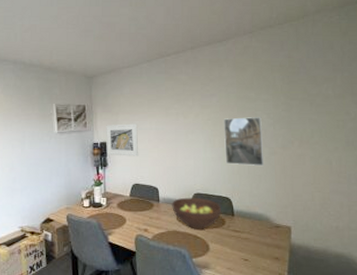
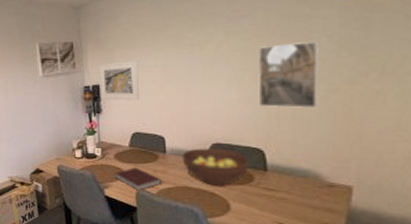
notebook: none [117,215,156,236] -> present [114,167,162,191]

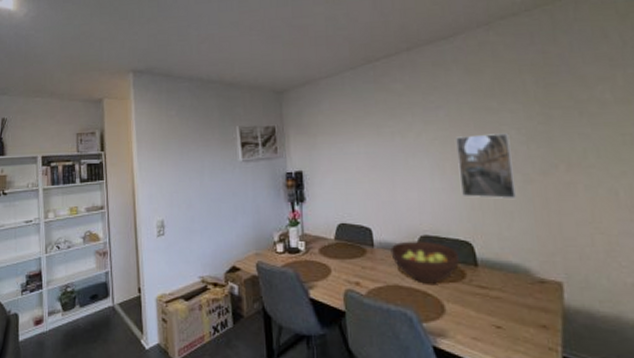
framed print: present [99,60,140,101] -> none [301,147,345,189]
notebook: present [114,167,162,191] -> none [320,264,371,291]

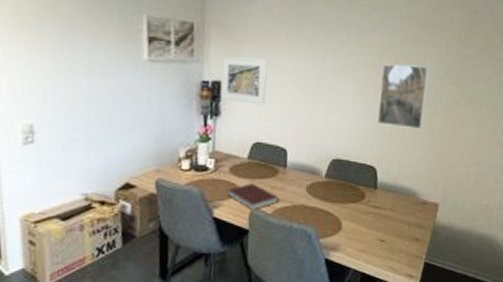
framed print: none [301,147,345,189] -> present [221,56,268,105]
notebook: none [320,264,371,291] -> present [227,183,279,210]
fruit bowl: present [390,241,460,284] -> none [302,163,364,204]

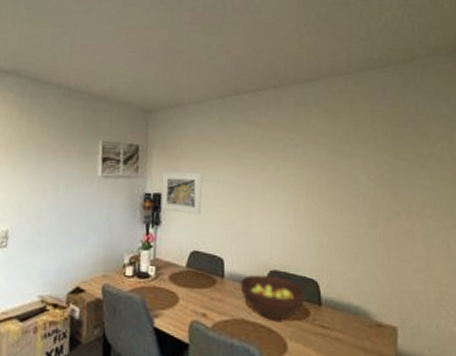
notebook: present [227,183,279,210] -> none [167,293,218,323]
fruit bowl: none [302,163,364,204] -> present [240,274,306,321]
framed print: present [377,64,429,129] -> none [310,176,362,241]

